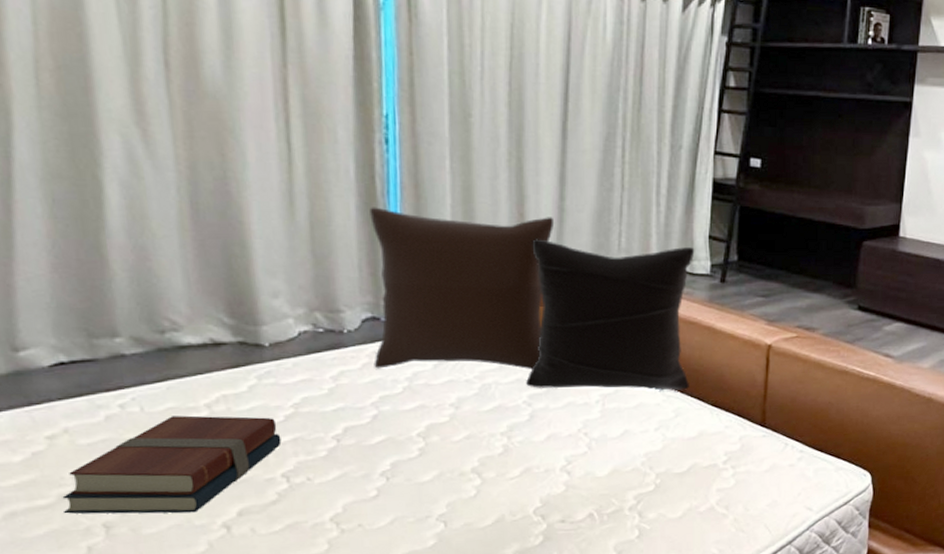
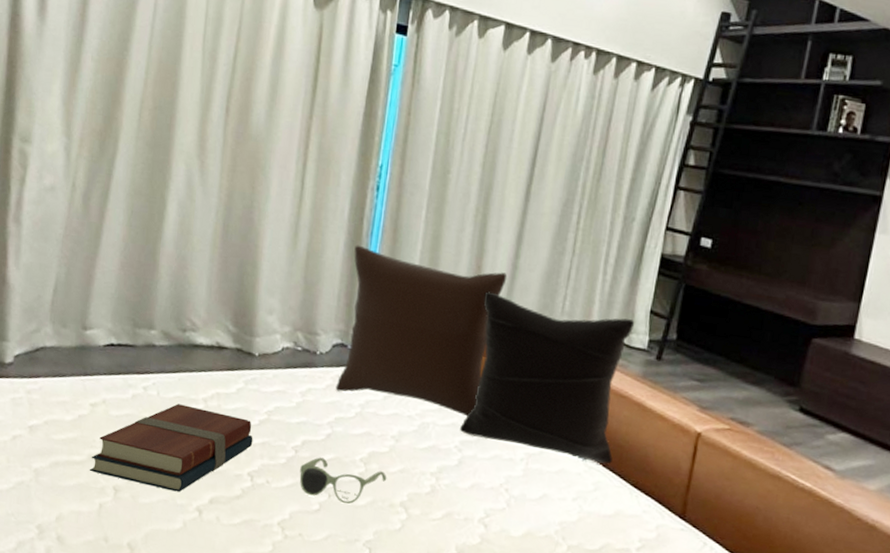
spectacles: none [346,441,452,484] -> present [299,457,387,505]

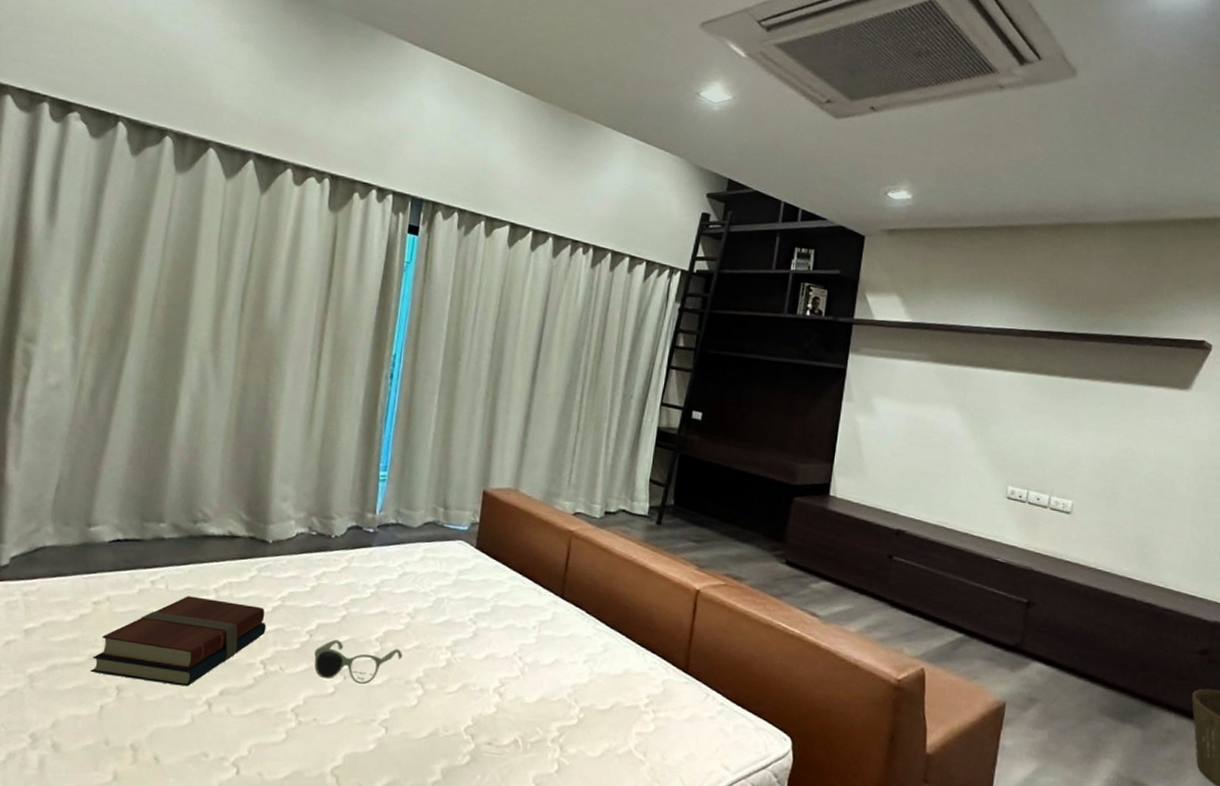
pillow: present [335,245,508,417] -> none [350,430,517,590]
pillow: present [460,291,635,465] -> none [474,469,636,626]

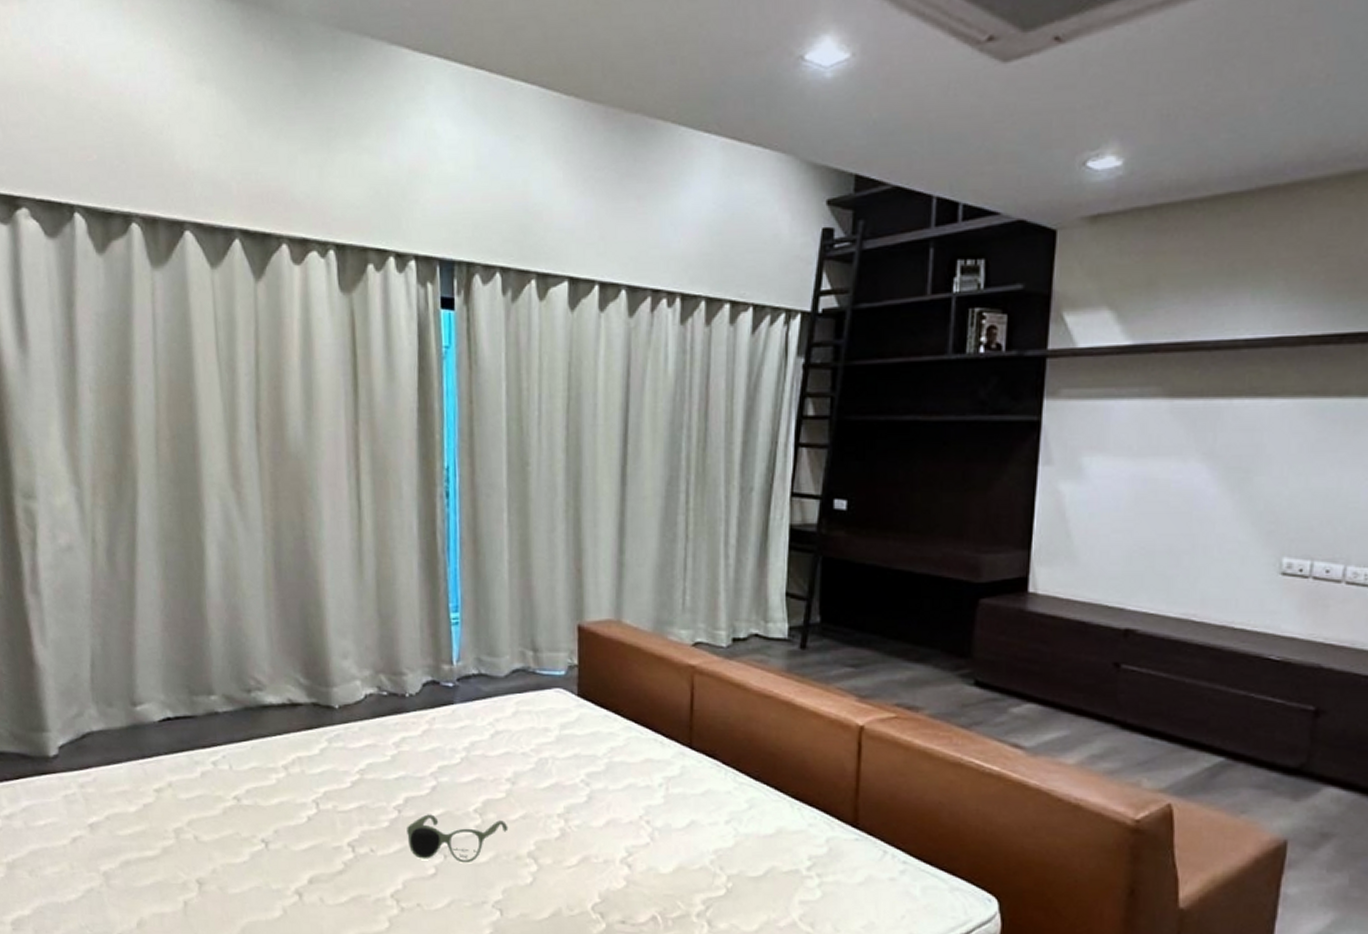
books: present [91,596,267,687] -> none [165,776,348,876]

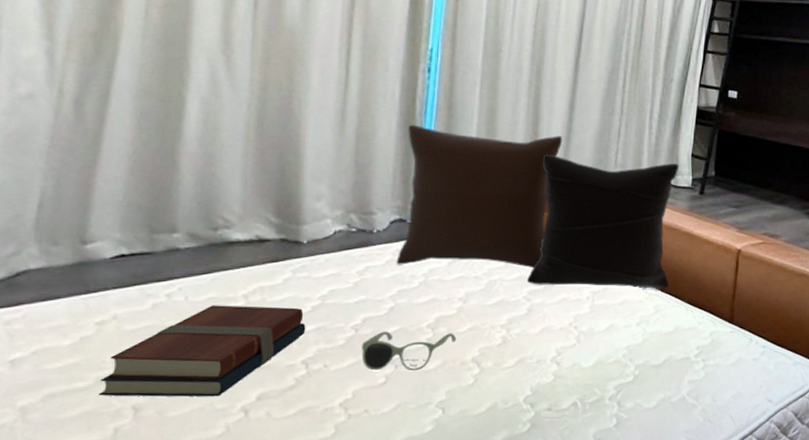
books: none [165,776,348,876] -> present [99,305,306,397]
pillow: none [431,564,614,745] -> present [396,124,563,269]
pillow: none [584,597,770,777] -> present [527,154,679,289]

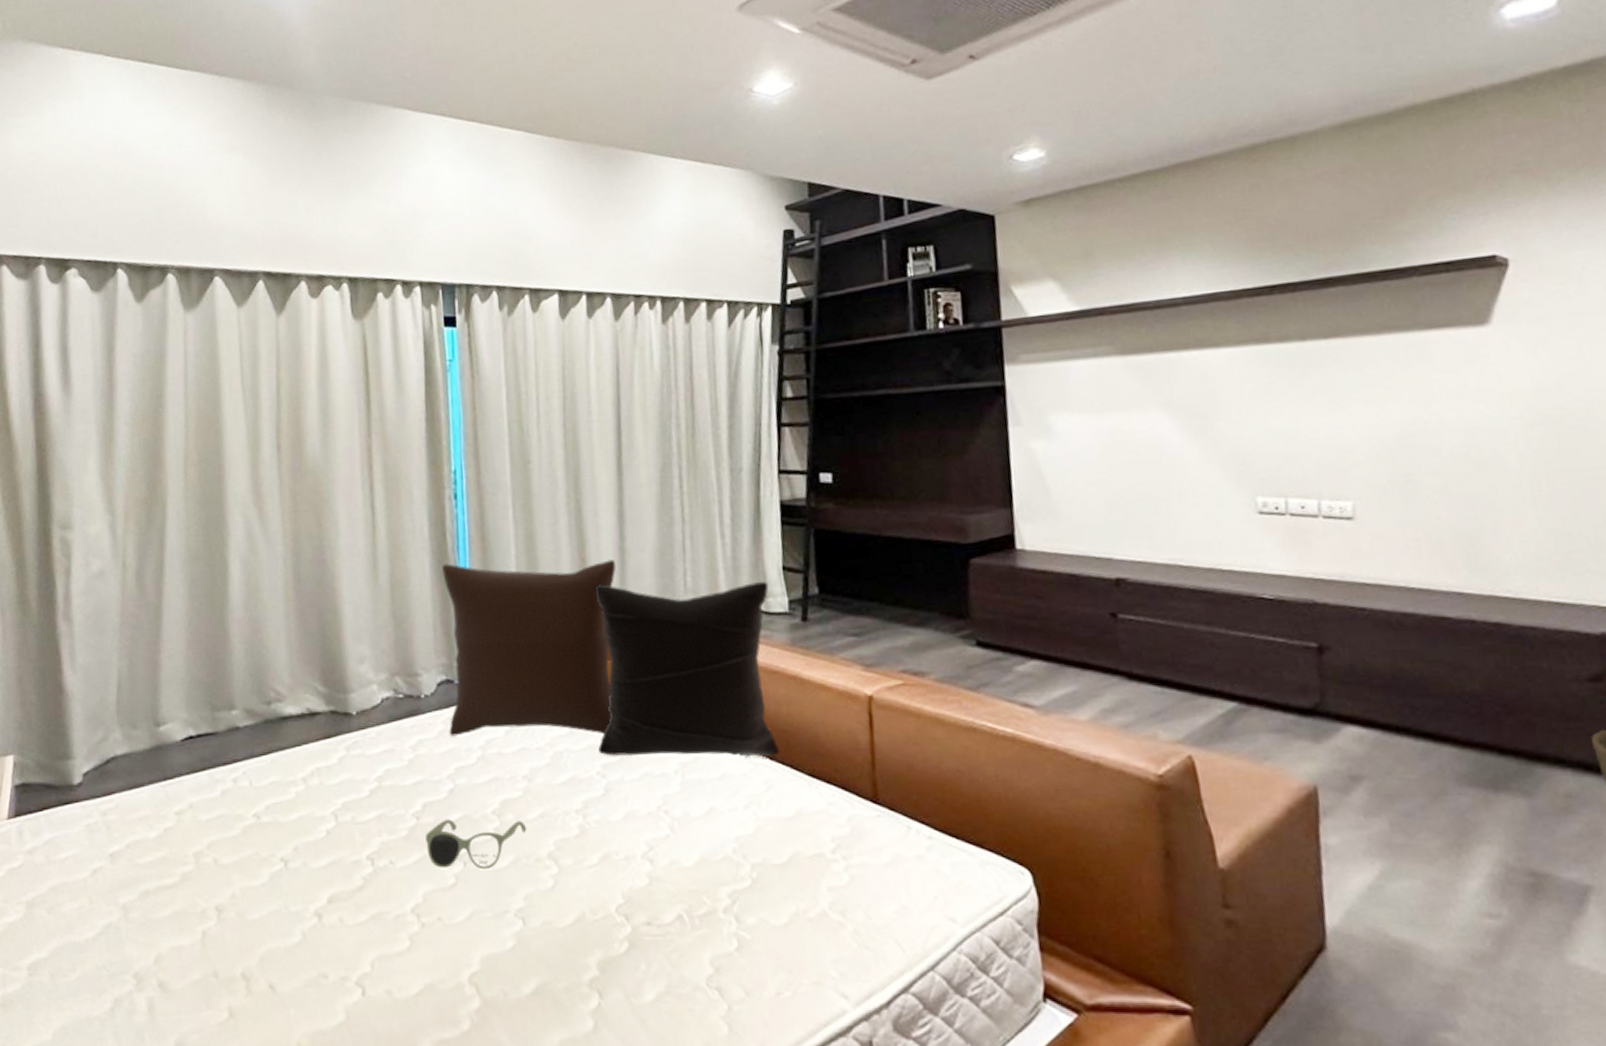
books: present [99,305,306,397] -> none [185,790,367,898]

